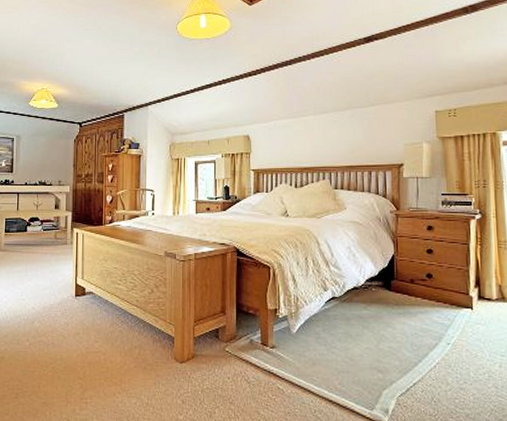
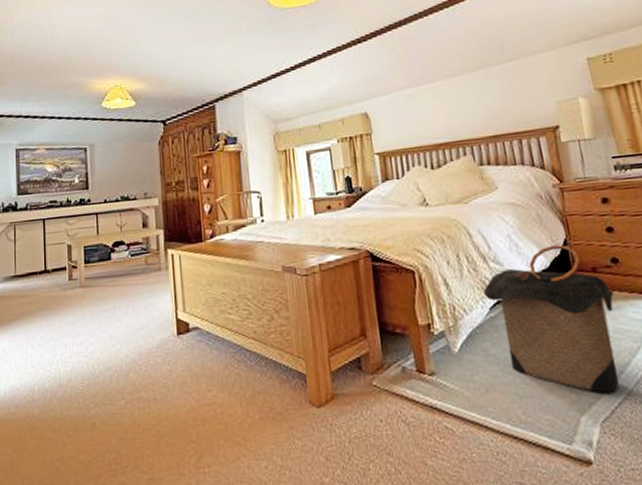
laundry hamper: none [322,259,426,376] -> present [483,245,620,394]

